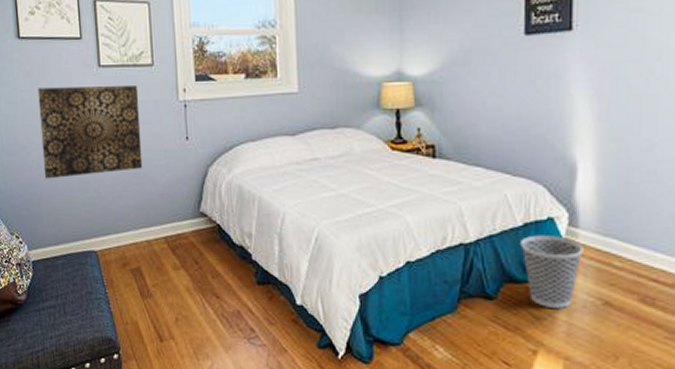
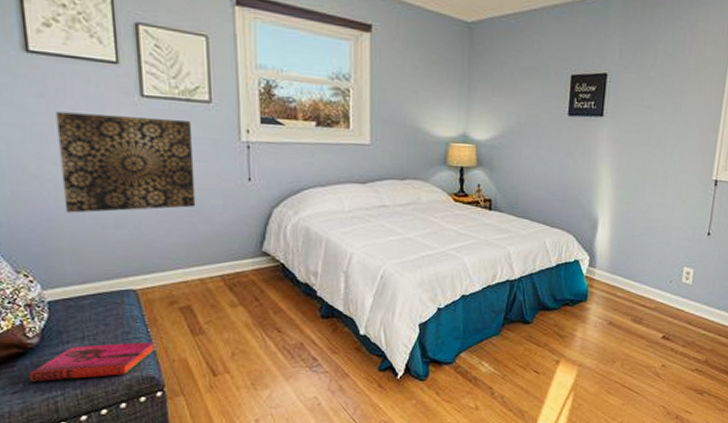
hardback book: none [19,302,113,337] -> present [29,342,156,381]
wastebasket: present [521,235,583,308] -> none [553,273,598,328]

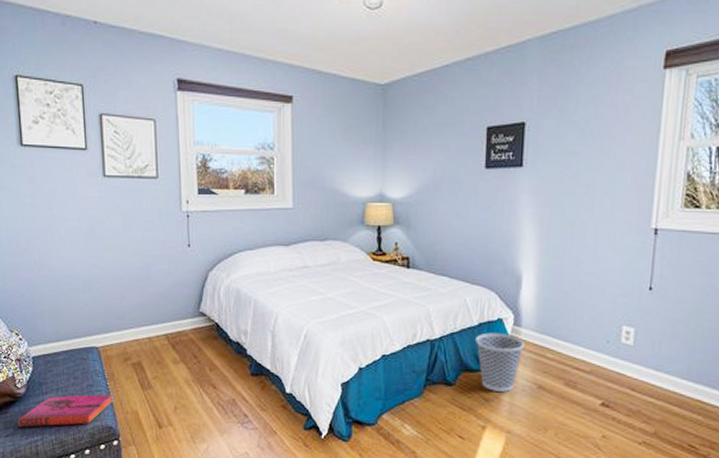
wall art: present [55,111,196,213] -> none [40,194,146,280]
wastebasket: none [553,273,598,328] -> present [476,332,524,392]

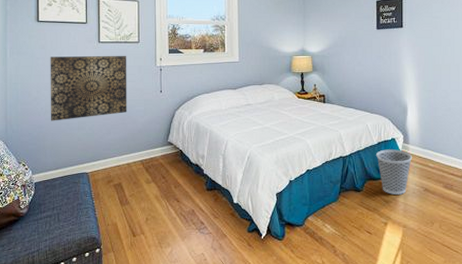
hardback book: present [18,394,113,427] -> none [20,211,98,241]
wall art: none [40,194,146,280] -> present [50,55,127,121]

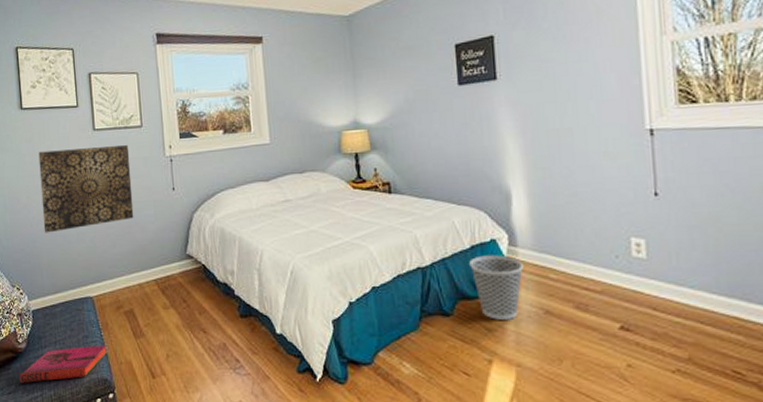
hardback book: none [20,211,98,241] -> present [19,345,108,383]

